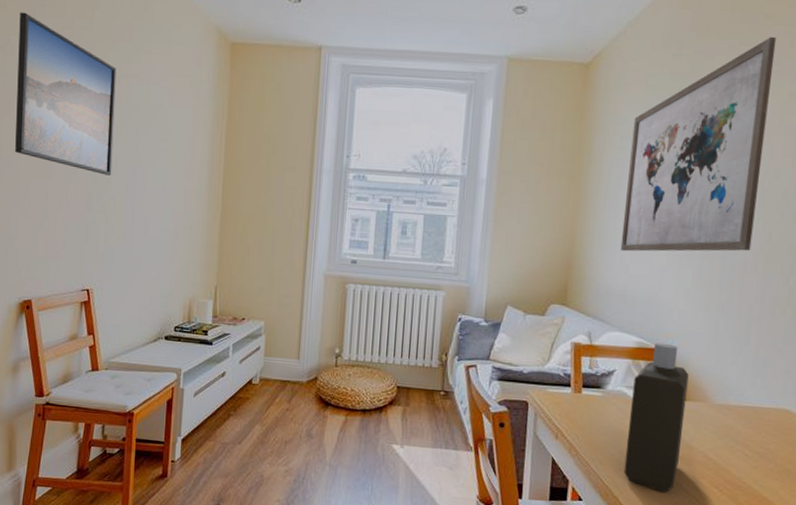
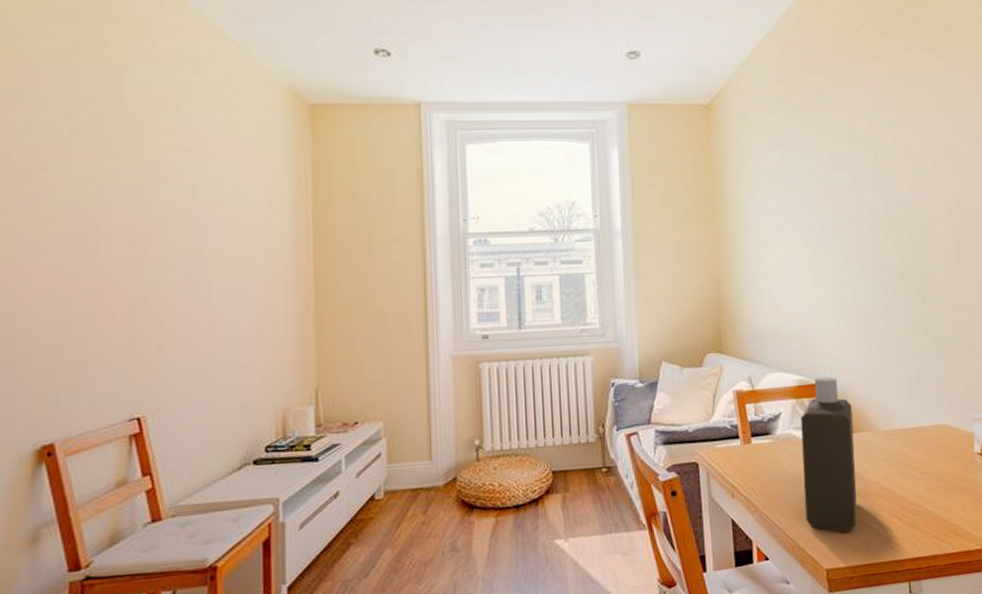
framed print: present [15,12,117,176] -> none [15,81,163,272]
wall art: present [620,36,777,252] -> none [760,70,887,289]

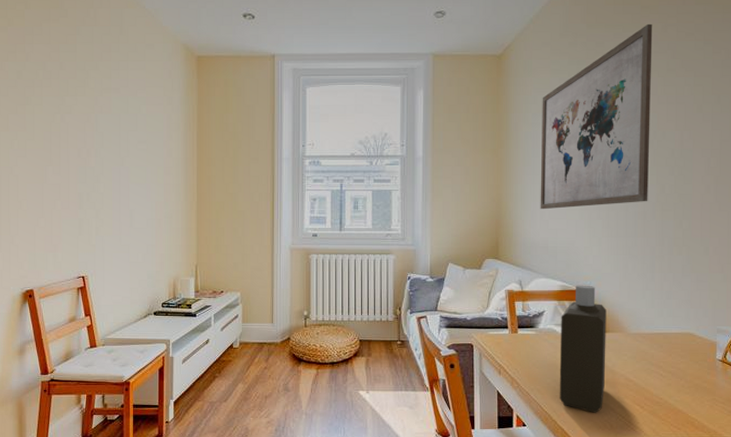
wall art: none [760,70,887,289] -> present [540,23,653,210]

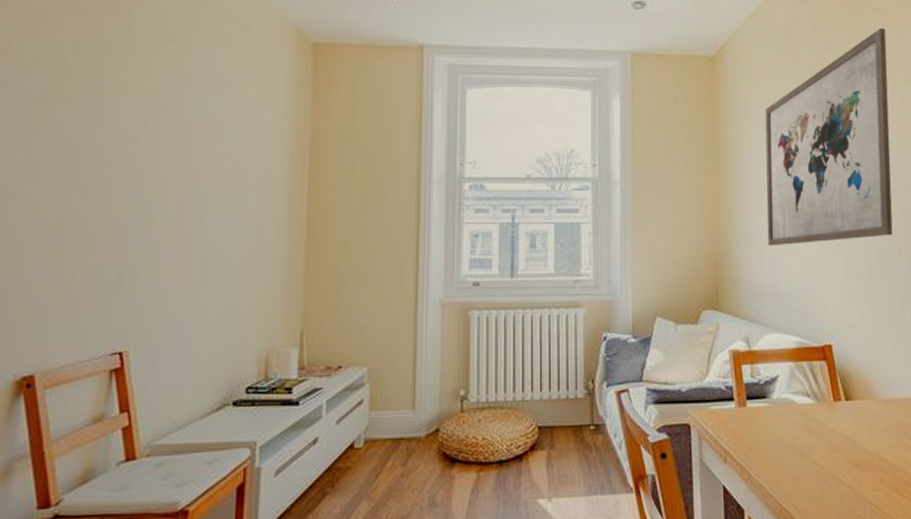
bottle: present [559,285,607,413] -> none [799,340,856,507]

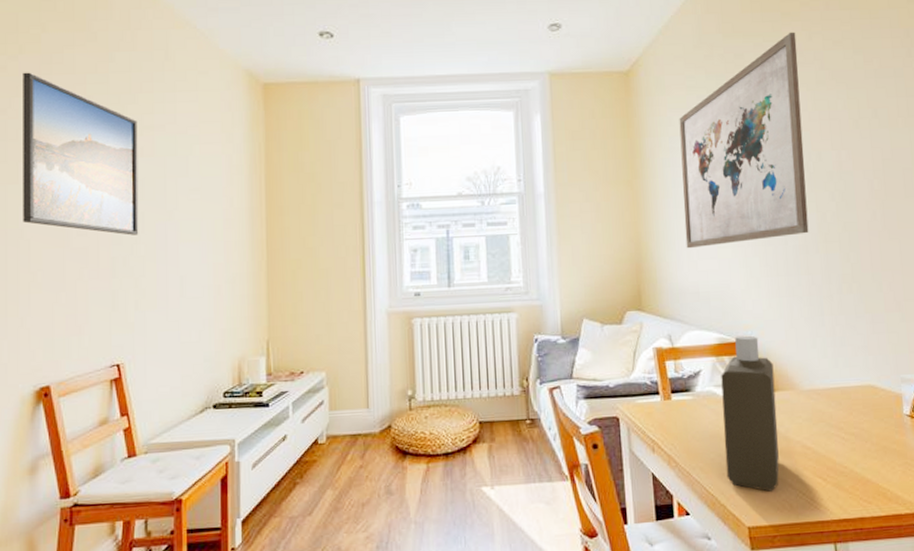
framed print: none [14,11,163,204] -> present [23,72,139,236]
bottle: none [799,340,856,507] -> present [721,335,779,492]

